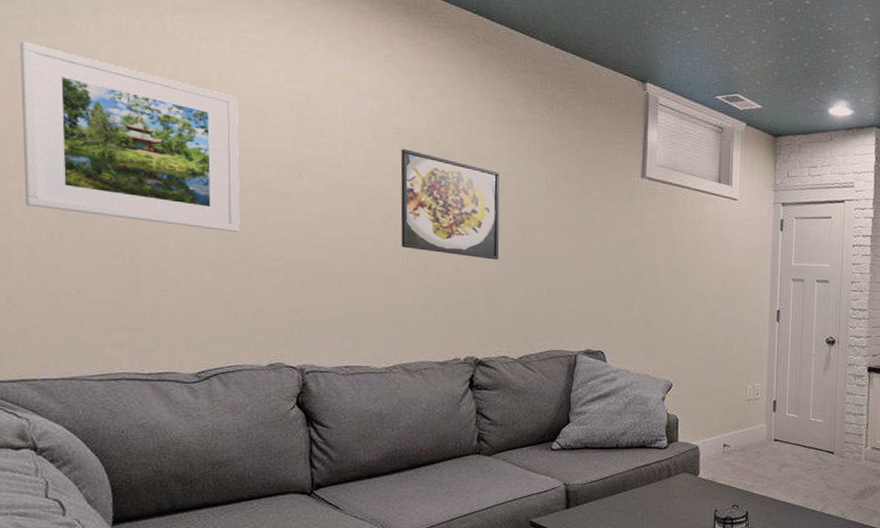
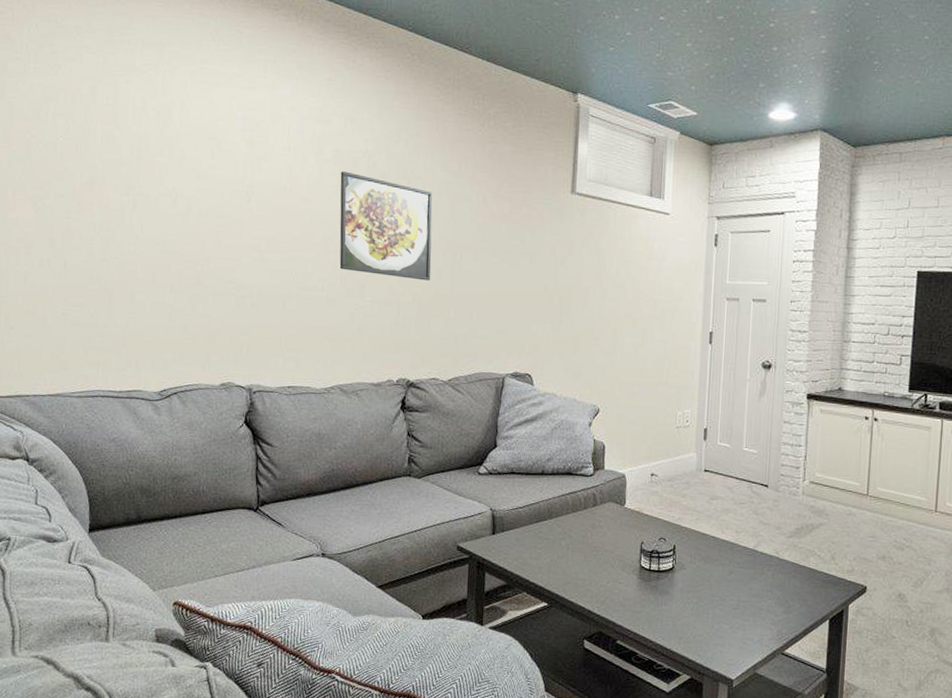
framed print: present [20,42,240,232] -> none [17,83,198,256]

